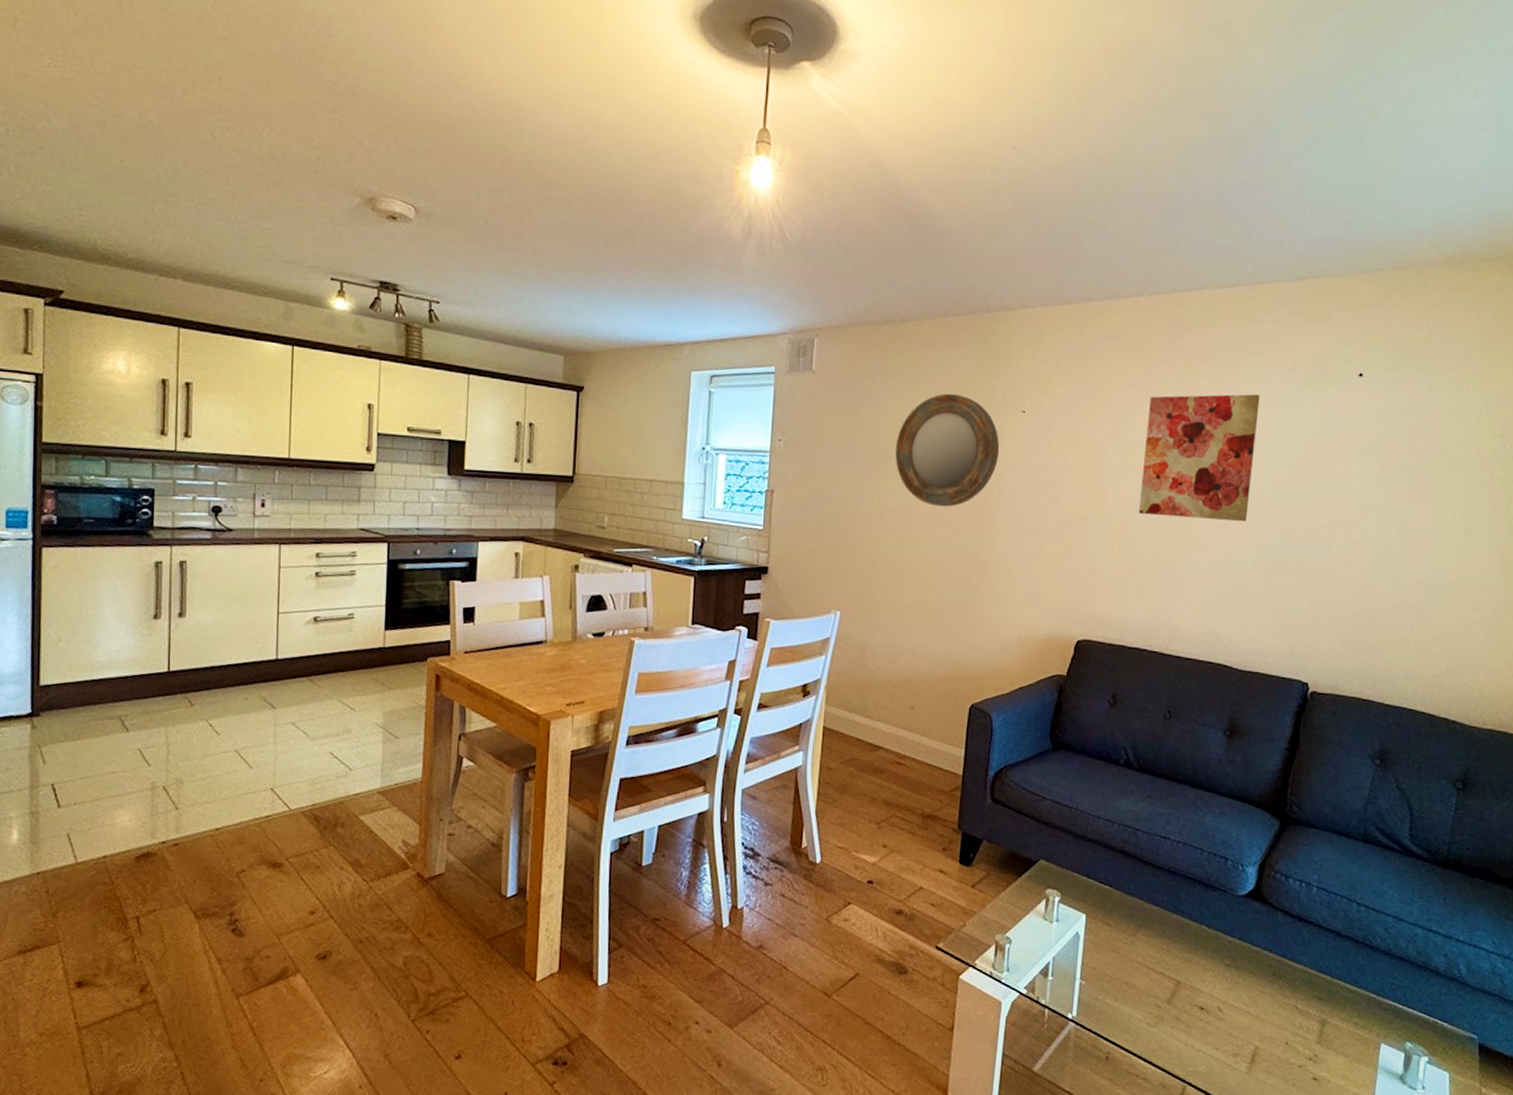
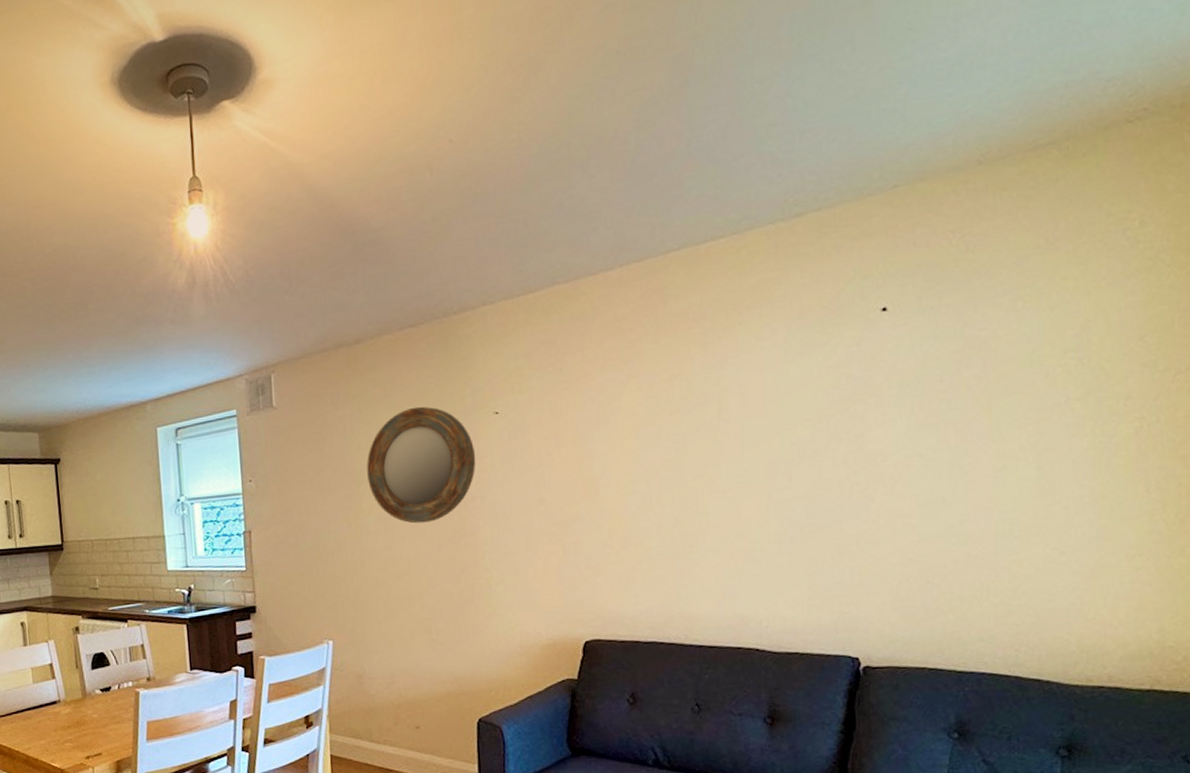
wall art: present [1138,394,1260,522] -> none [635,352,764,501]

